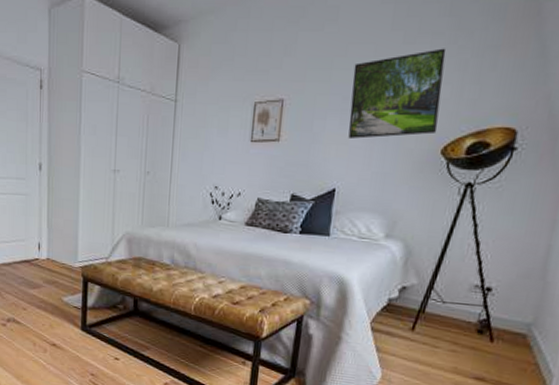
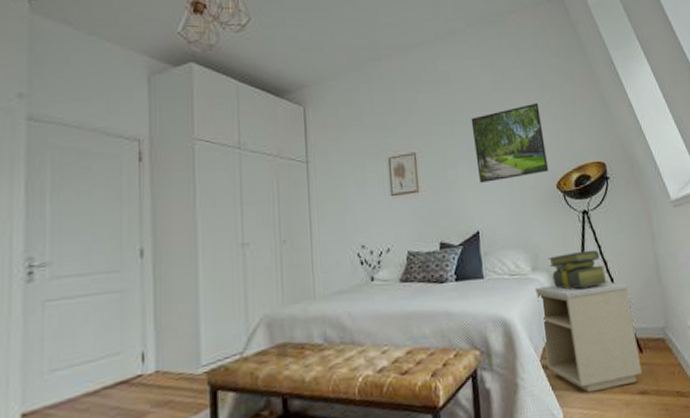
nightstand: none [377,254,499,368] -> present [535,282,643,393]
stack of books: none [406,226,476,266] -> present [548,250,609,289]

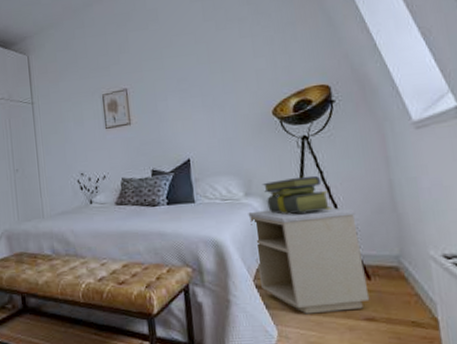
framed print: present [471,103,549,183] -> none [180,29,264,113]

